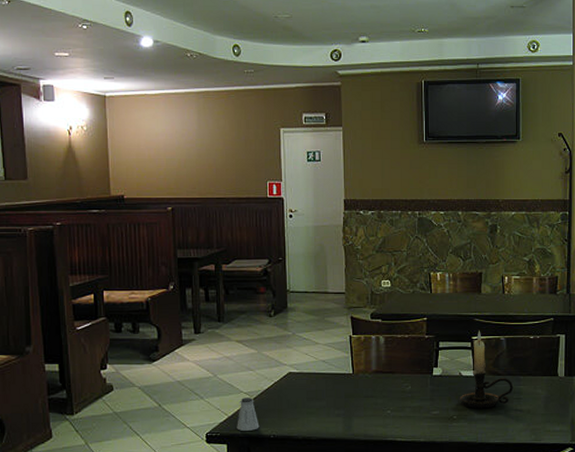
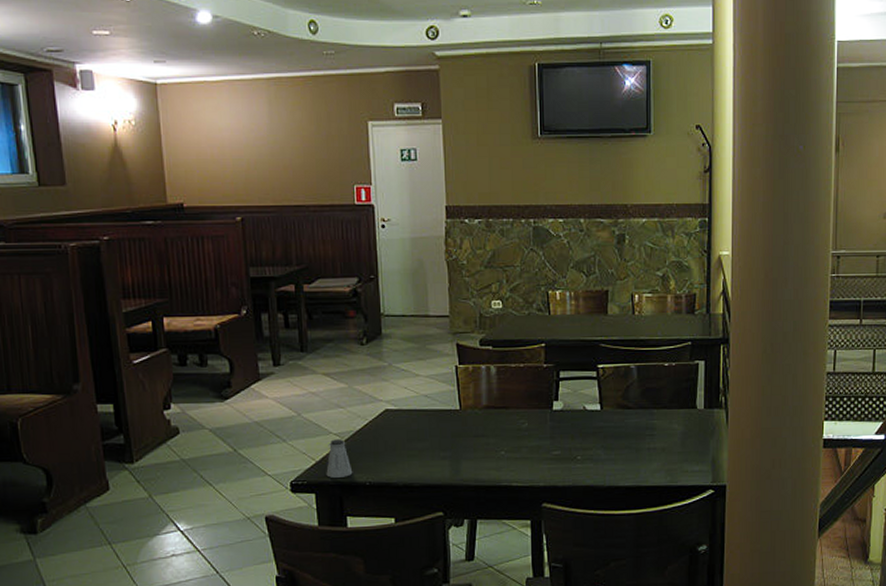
candle holder: present [459,330,514,409] -> none [583,357,646,448]

